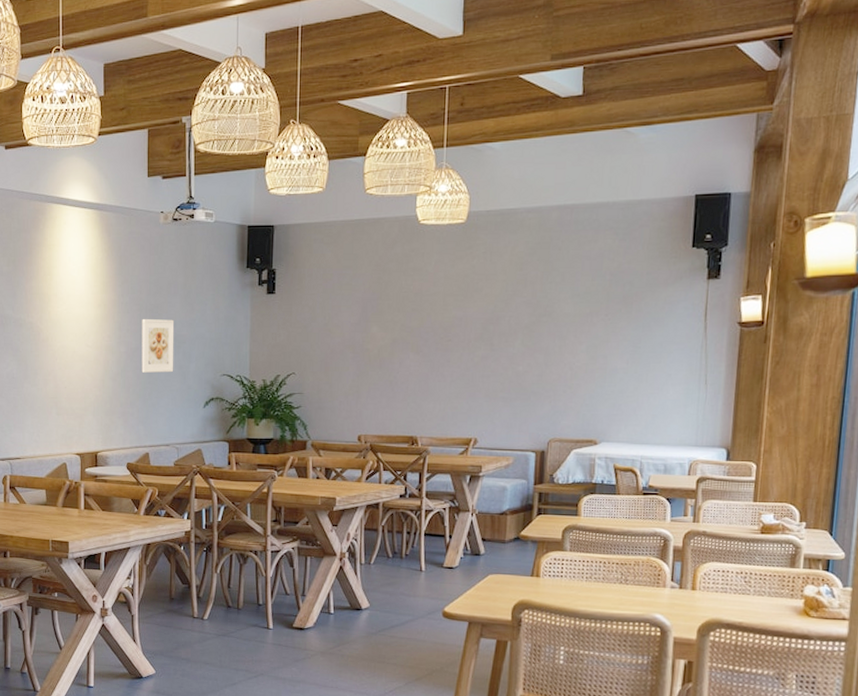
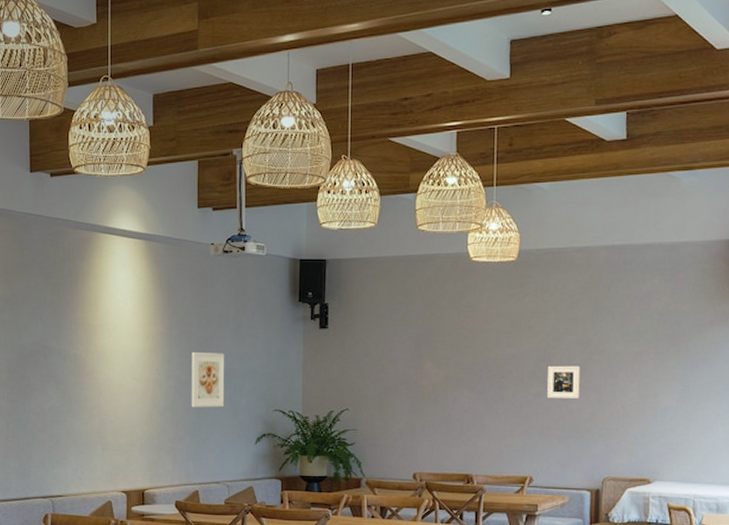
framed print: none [494,328,528,360] -> present [547,365,580,398]

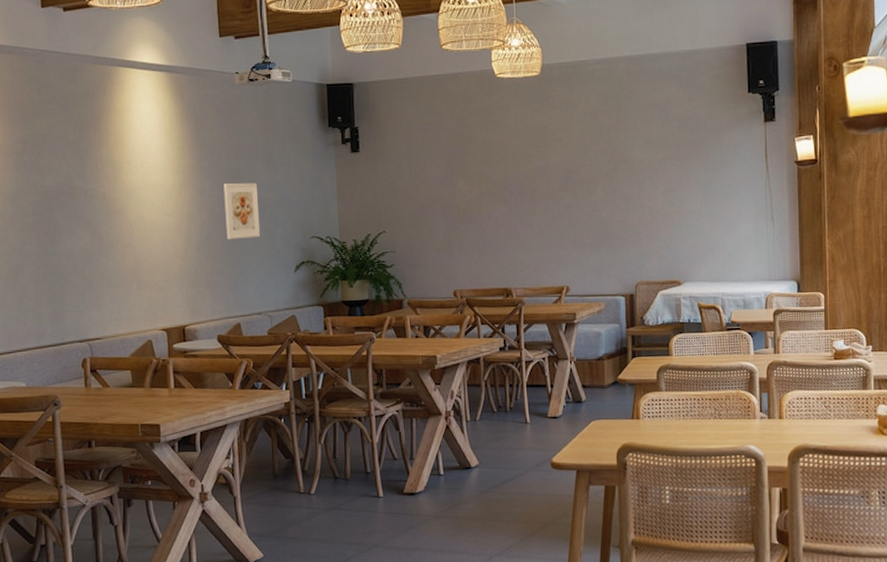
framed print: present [547,365,580,398] -> none [576,175,609,208]

